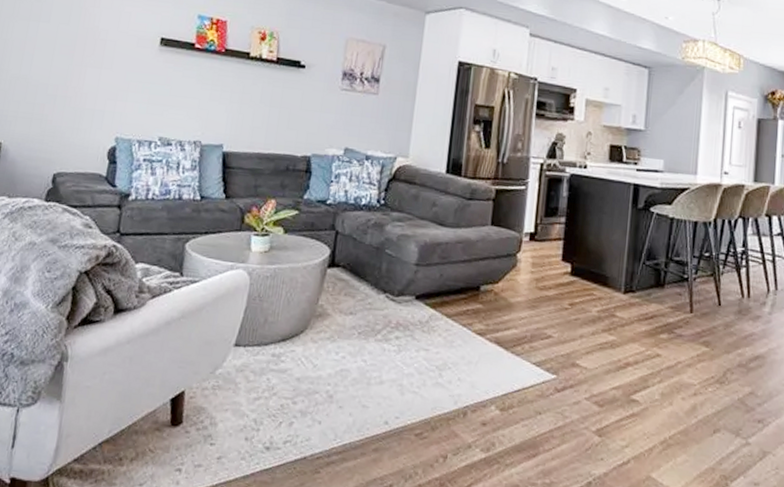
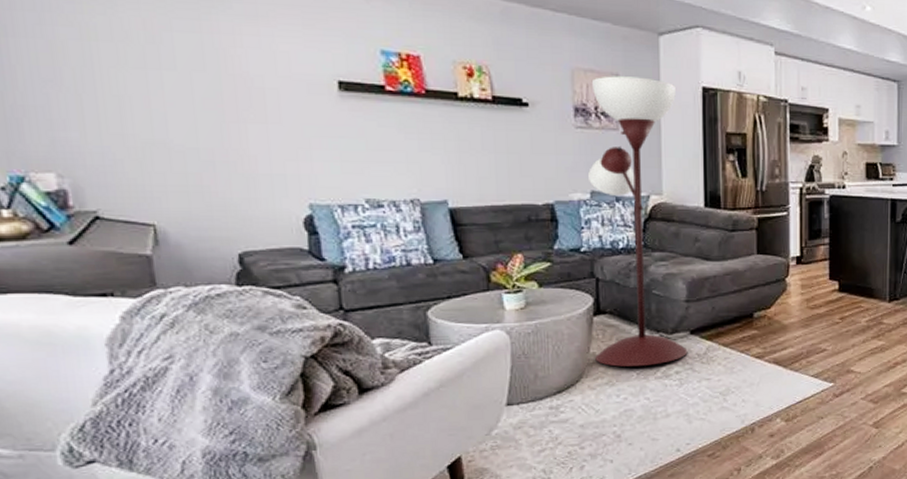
floor lamp: none [322,46,434,327] -> present [587,76,688,367]

